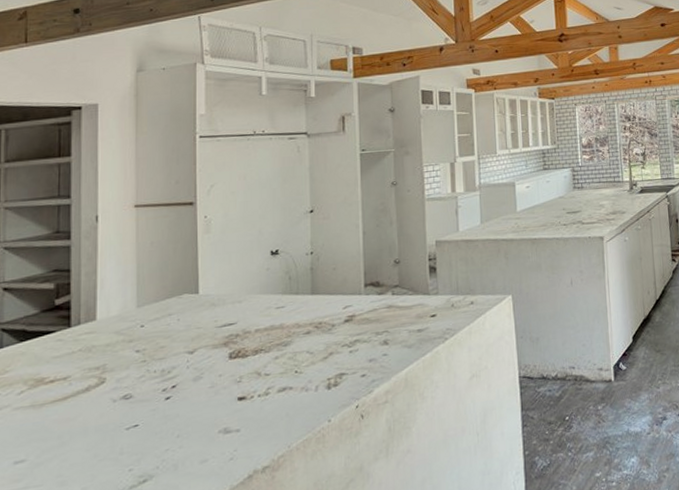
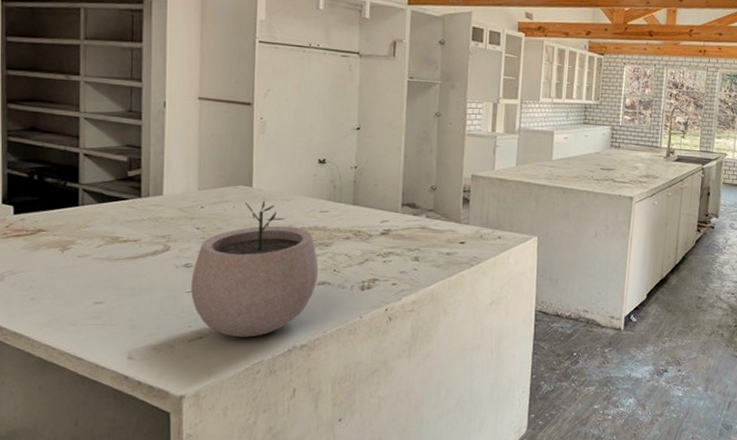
plant pot: none [131,307,278,473] -> present [191,201,319,337]

